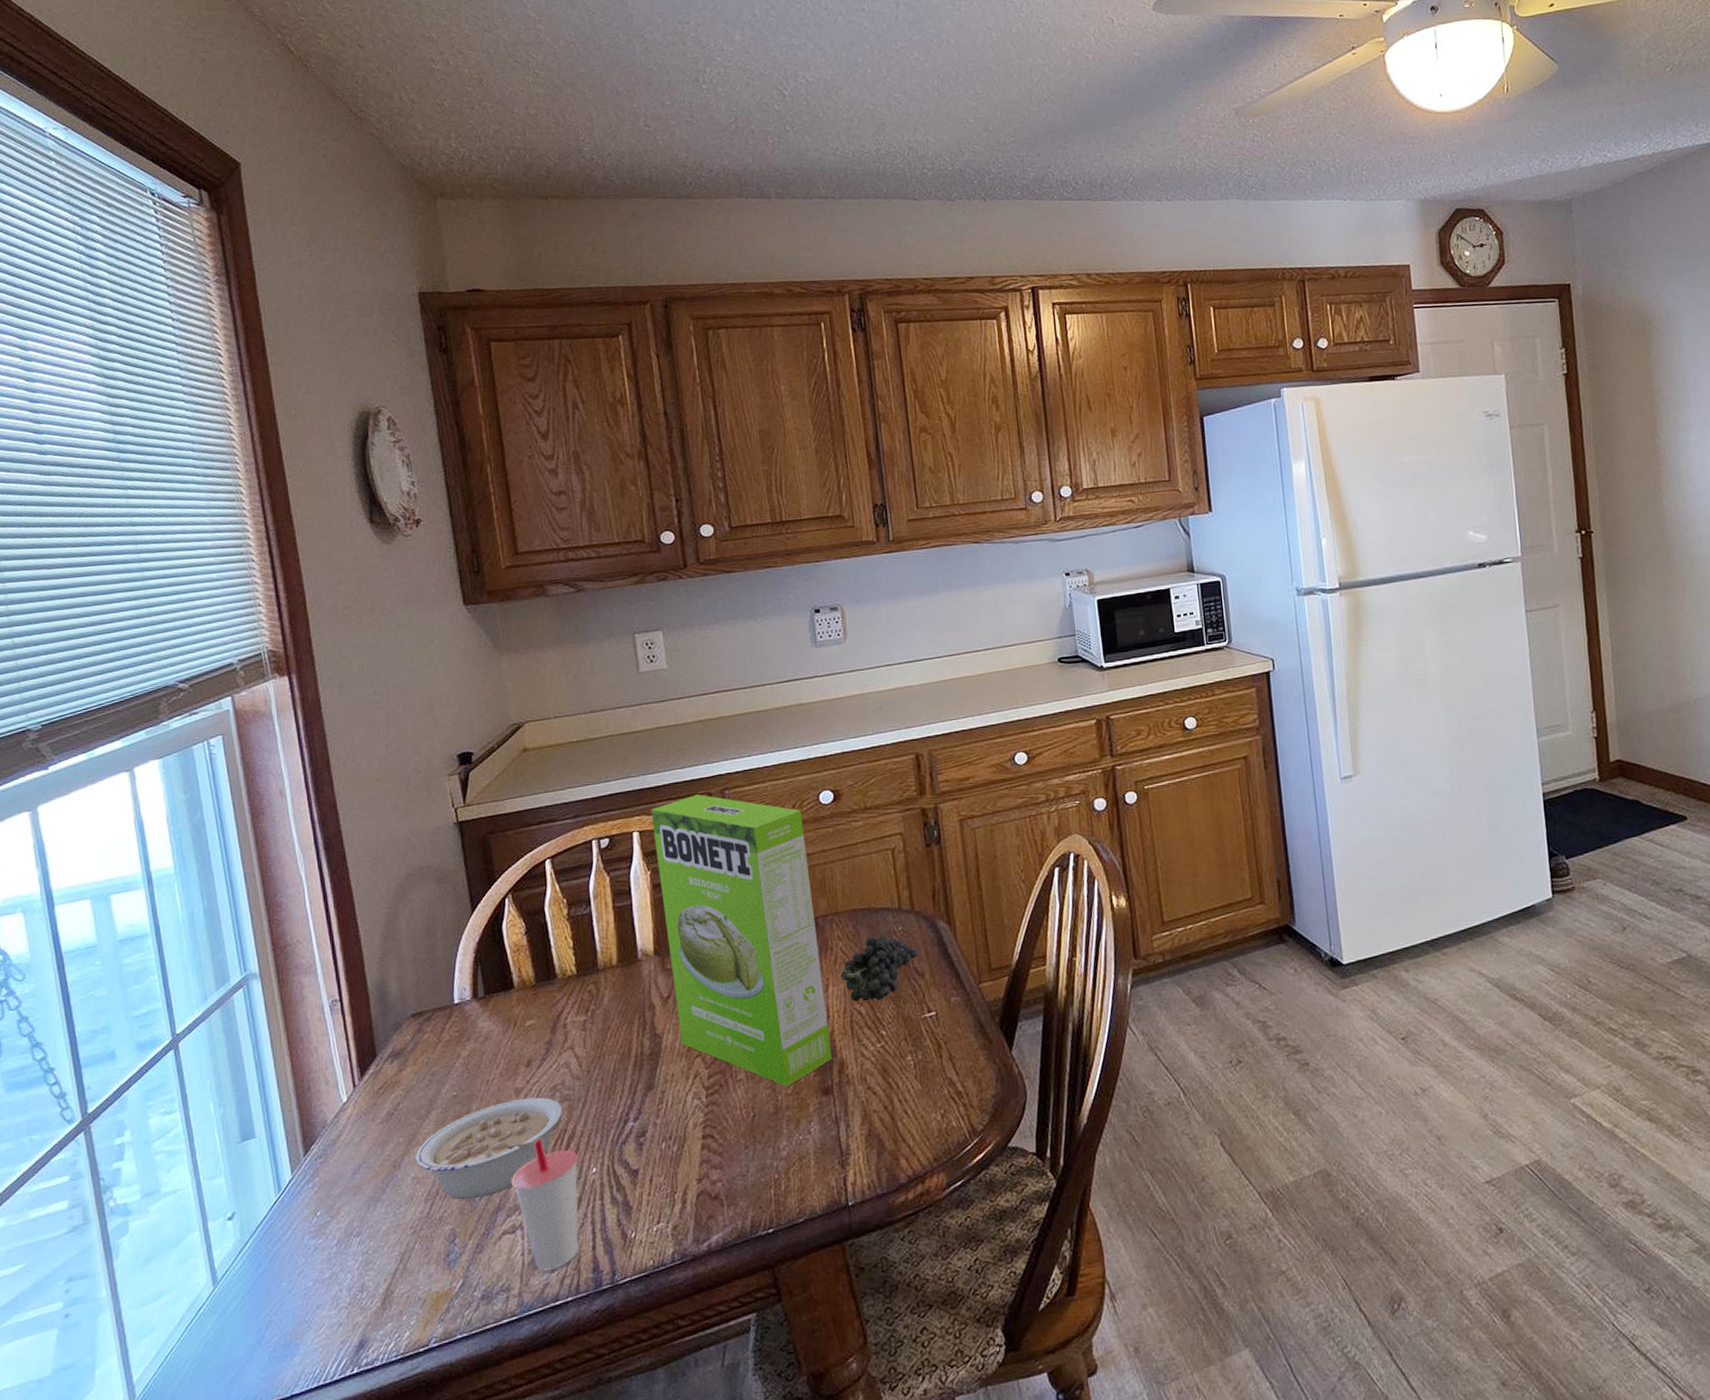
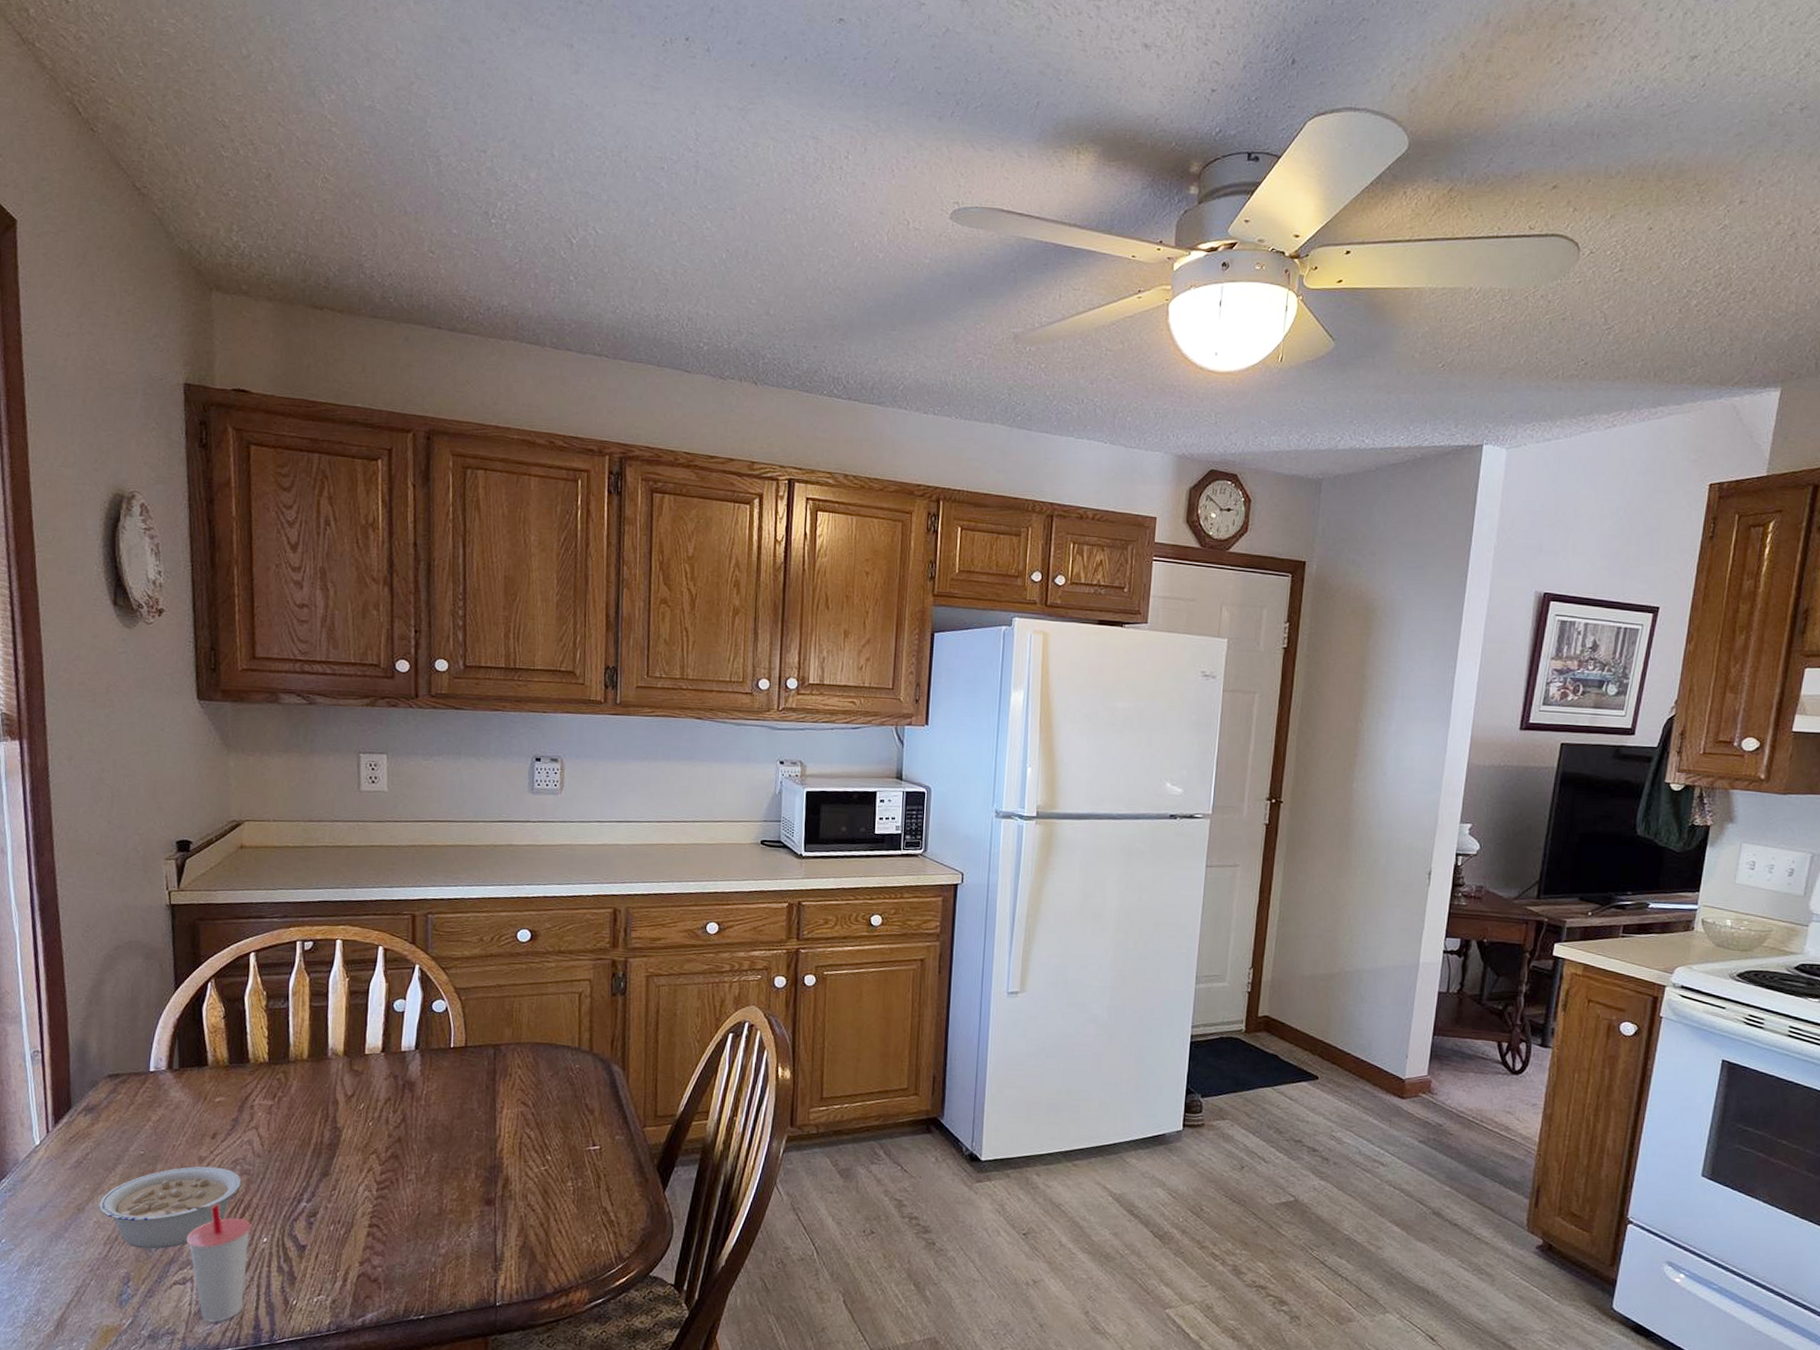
cake mix box: present [651,794,832,1086] -> none [355,914,499,1192]
fruit: present [840,935,920,1001] -> none [515,1069,592,1128]

